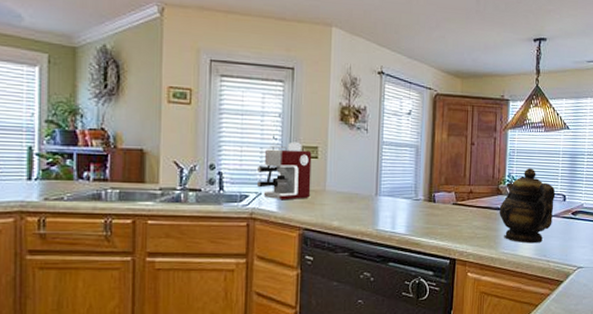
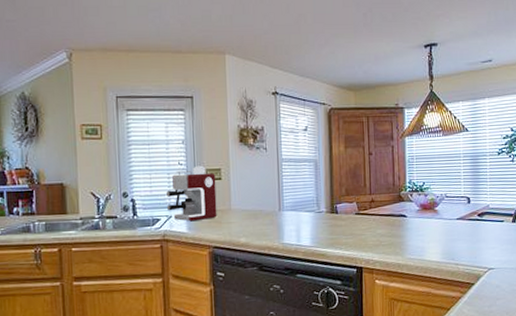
teapot: present [499,168,556,244] -> none [402,173,459,248]

